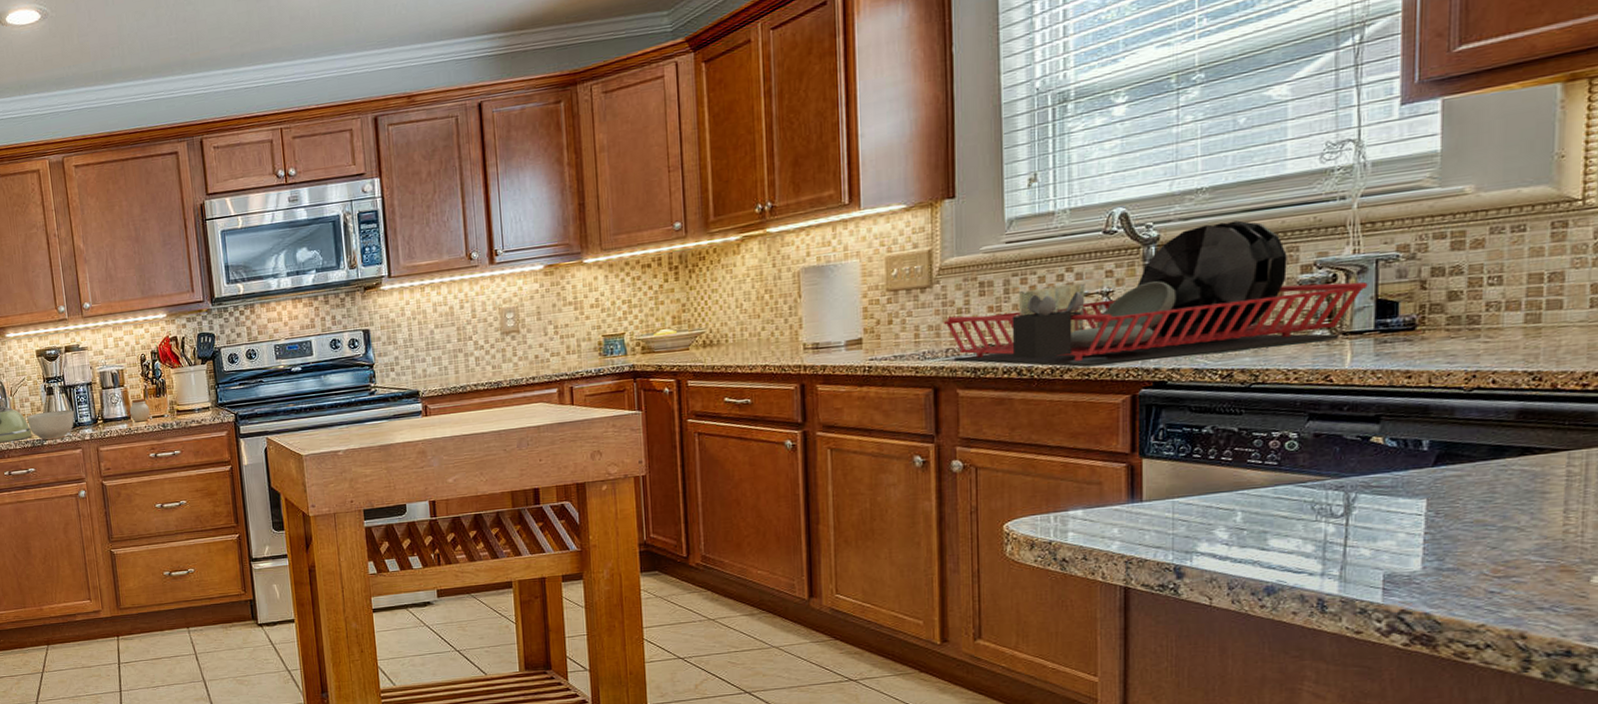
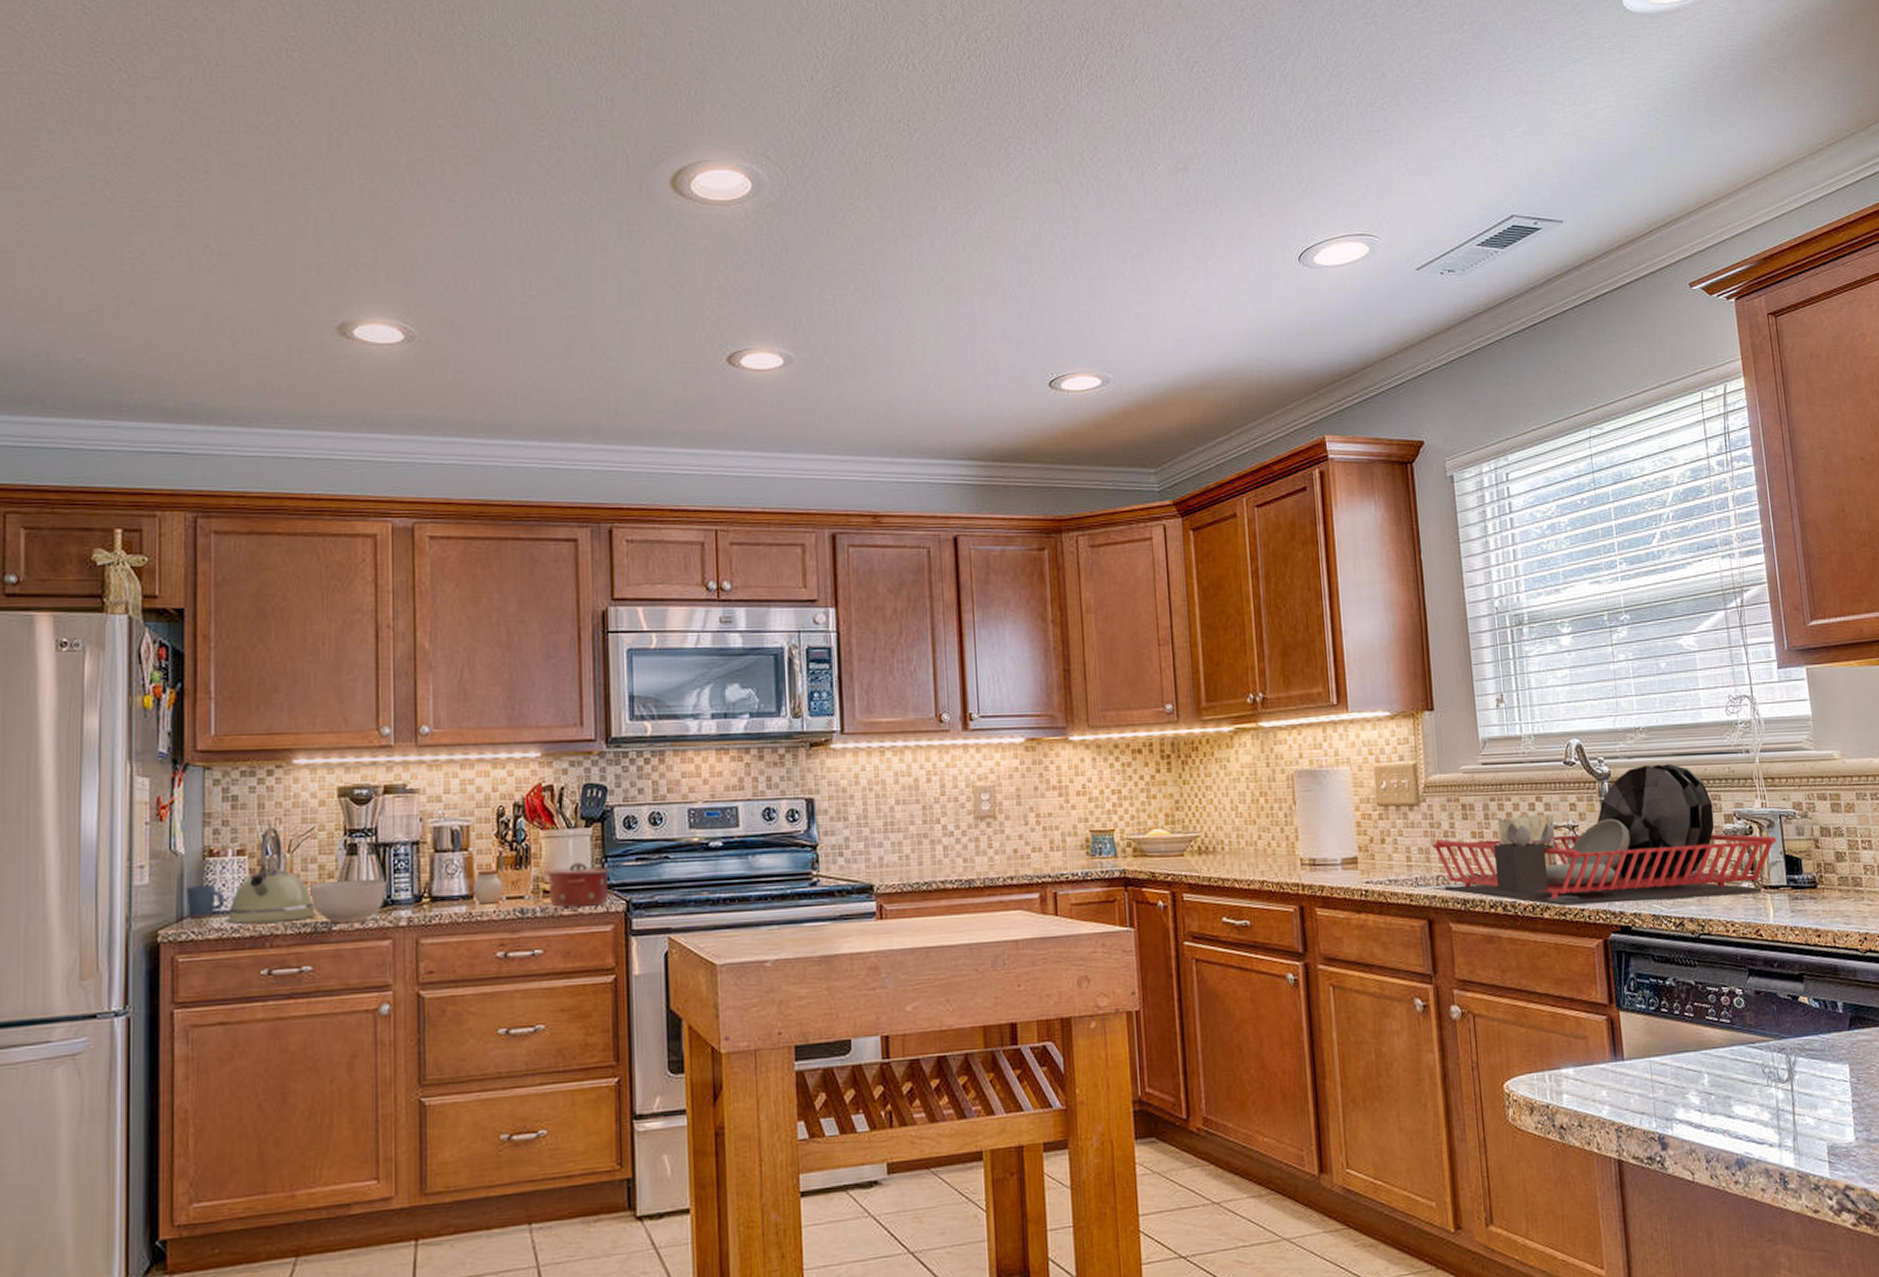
casserole: none [177,389,222,422] -> present [545,862,611,908]

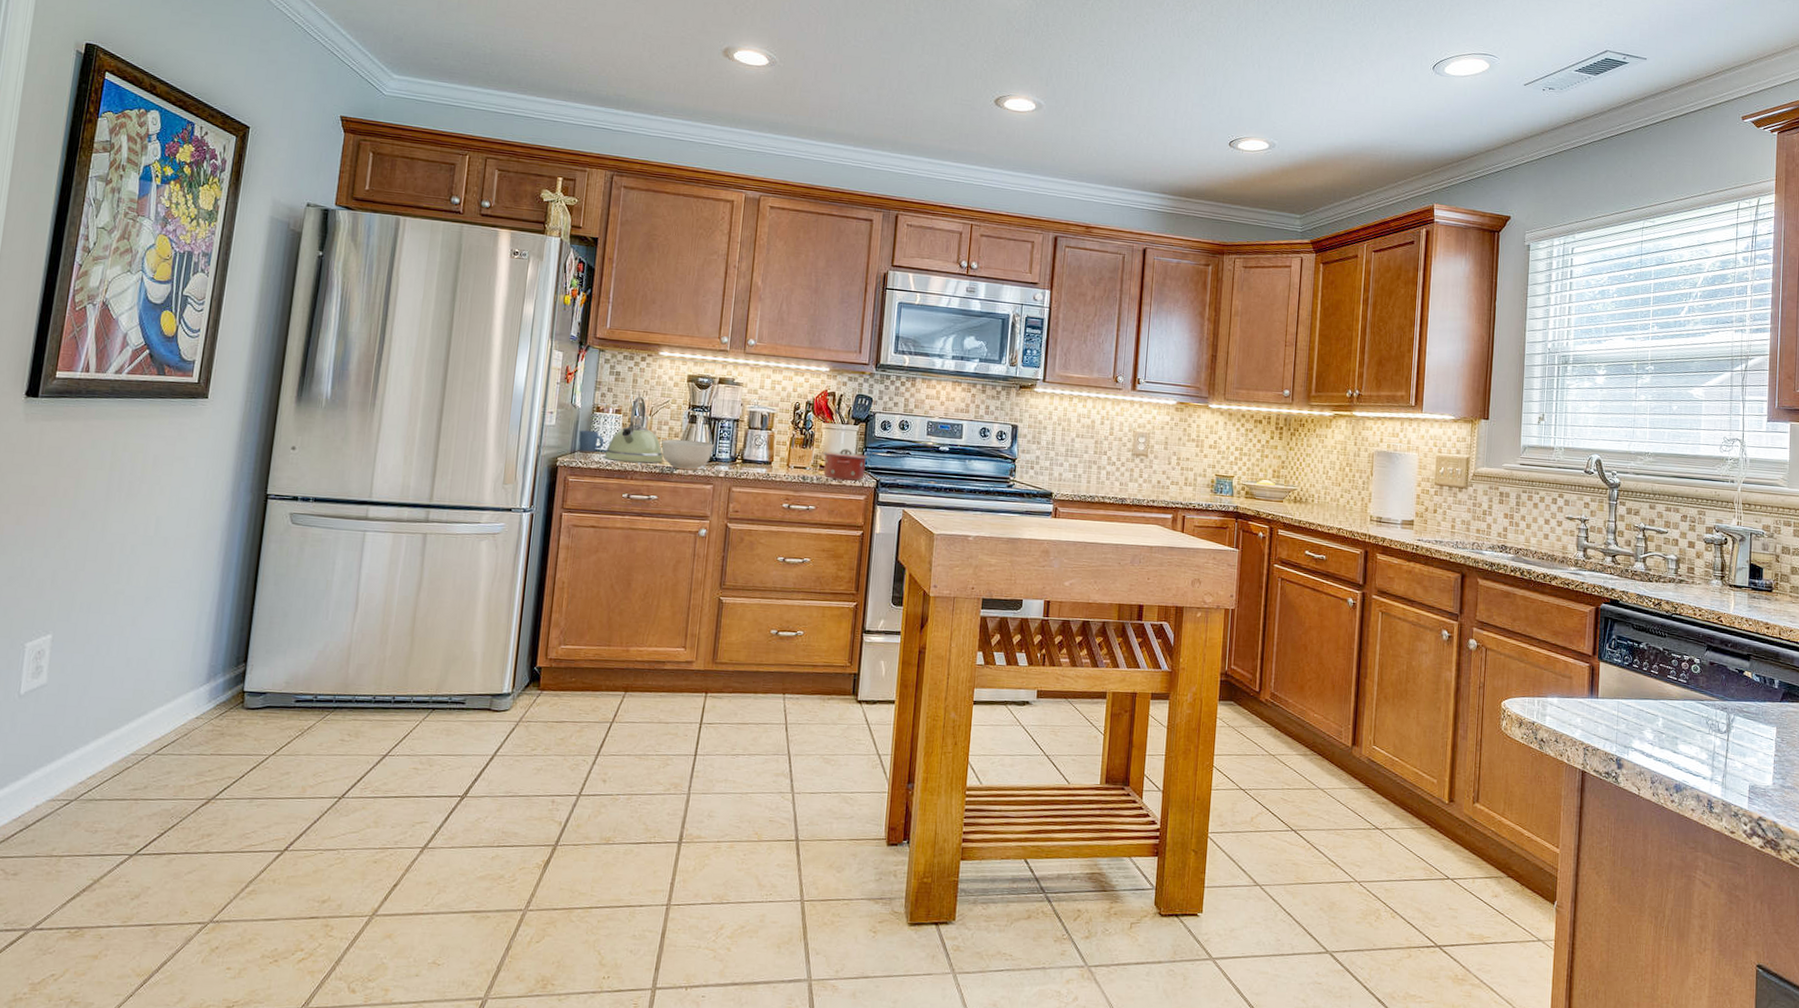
jar: present [472,869,504,905] -> none [771,445,793,470]
dish rack: present [1433,764,1777,906] -> none [1473,481,1745,589]

